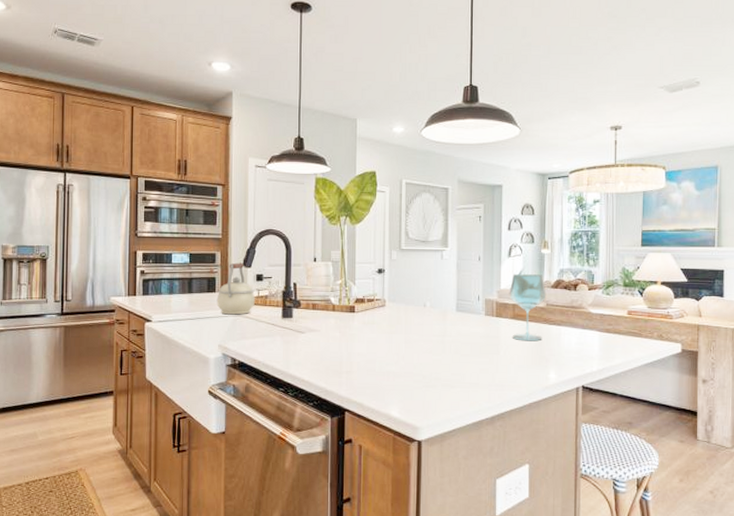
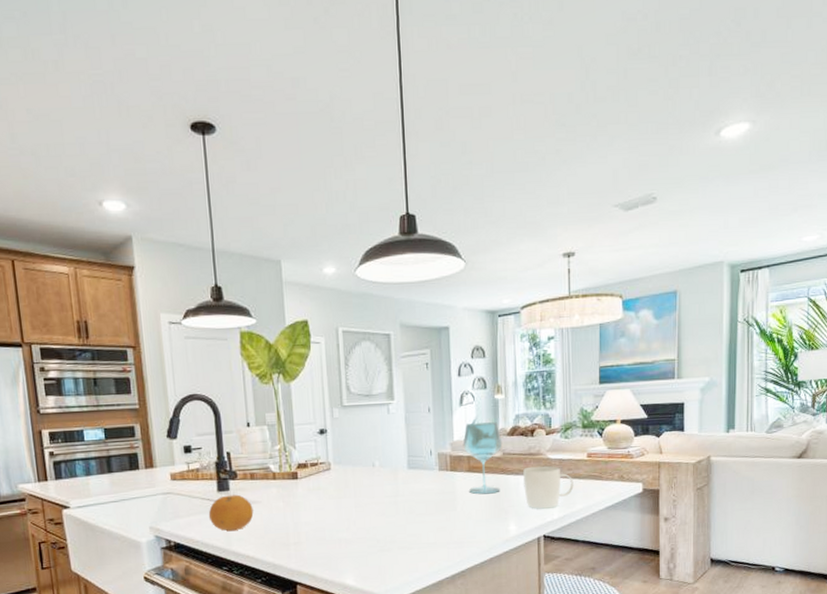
kettle: present [216,262,256,315] -> none [141,434,186,493]
fruit: none [271,322,312,355] -> present [208,494,254,531]
mug: none [565,319,614,360] -> present [523,466,574,509]

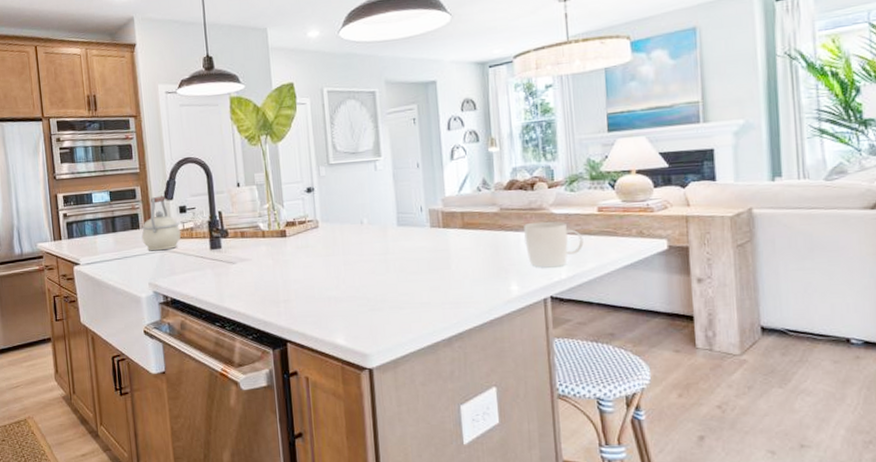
kettle: none [141,434,186,493] -> present [141,195,182,251]
fruit: present [208,494,254,531] -> none [202,252,244,287]
wine glass: present [462,422,503,495] -> none [455,176,499,252]

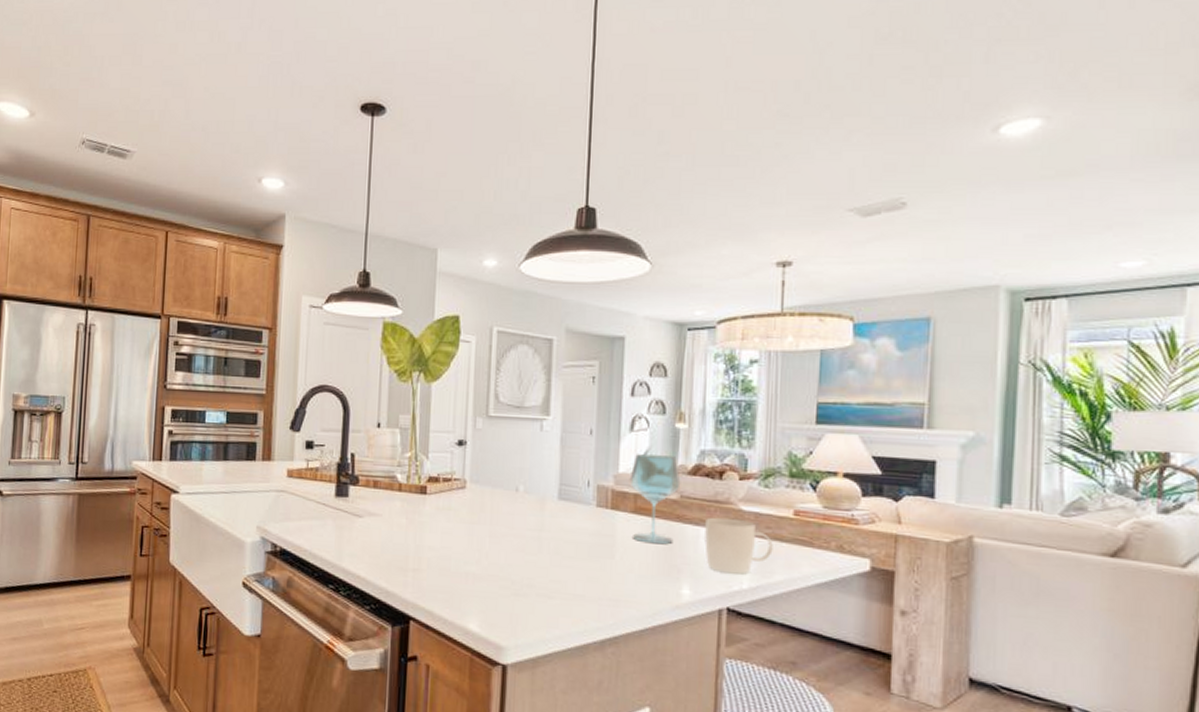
kettle: present [141,195,182,251] -> none [256,425,304,490]
wine glass: none [455,176,499,252] -> present [629,454,681,545]

